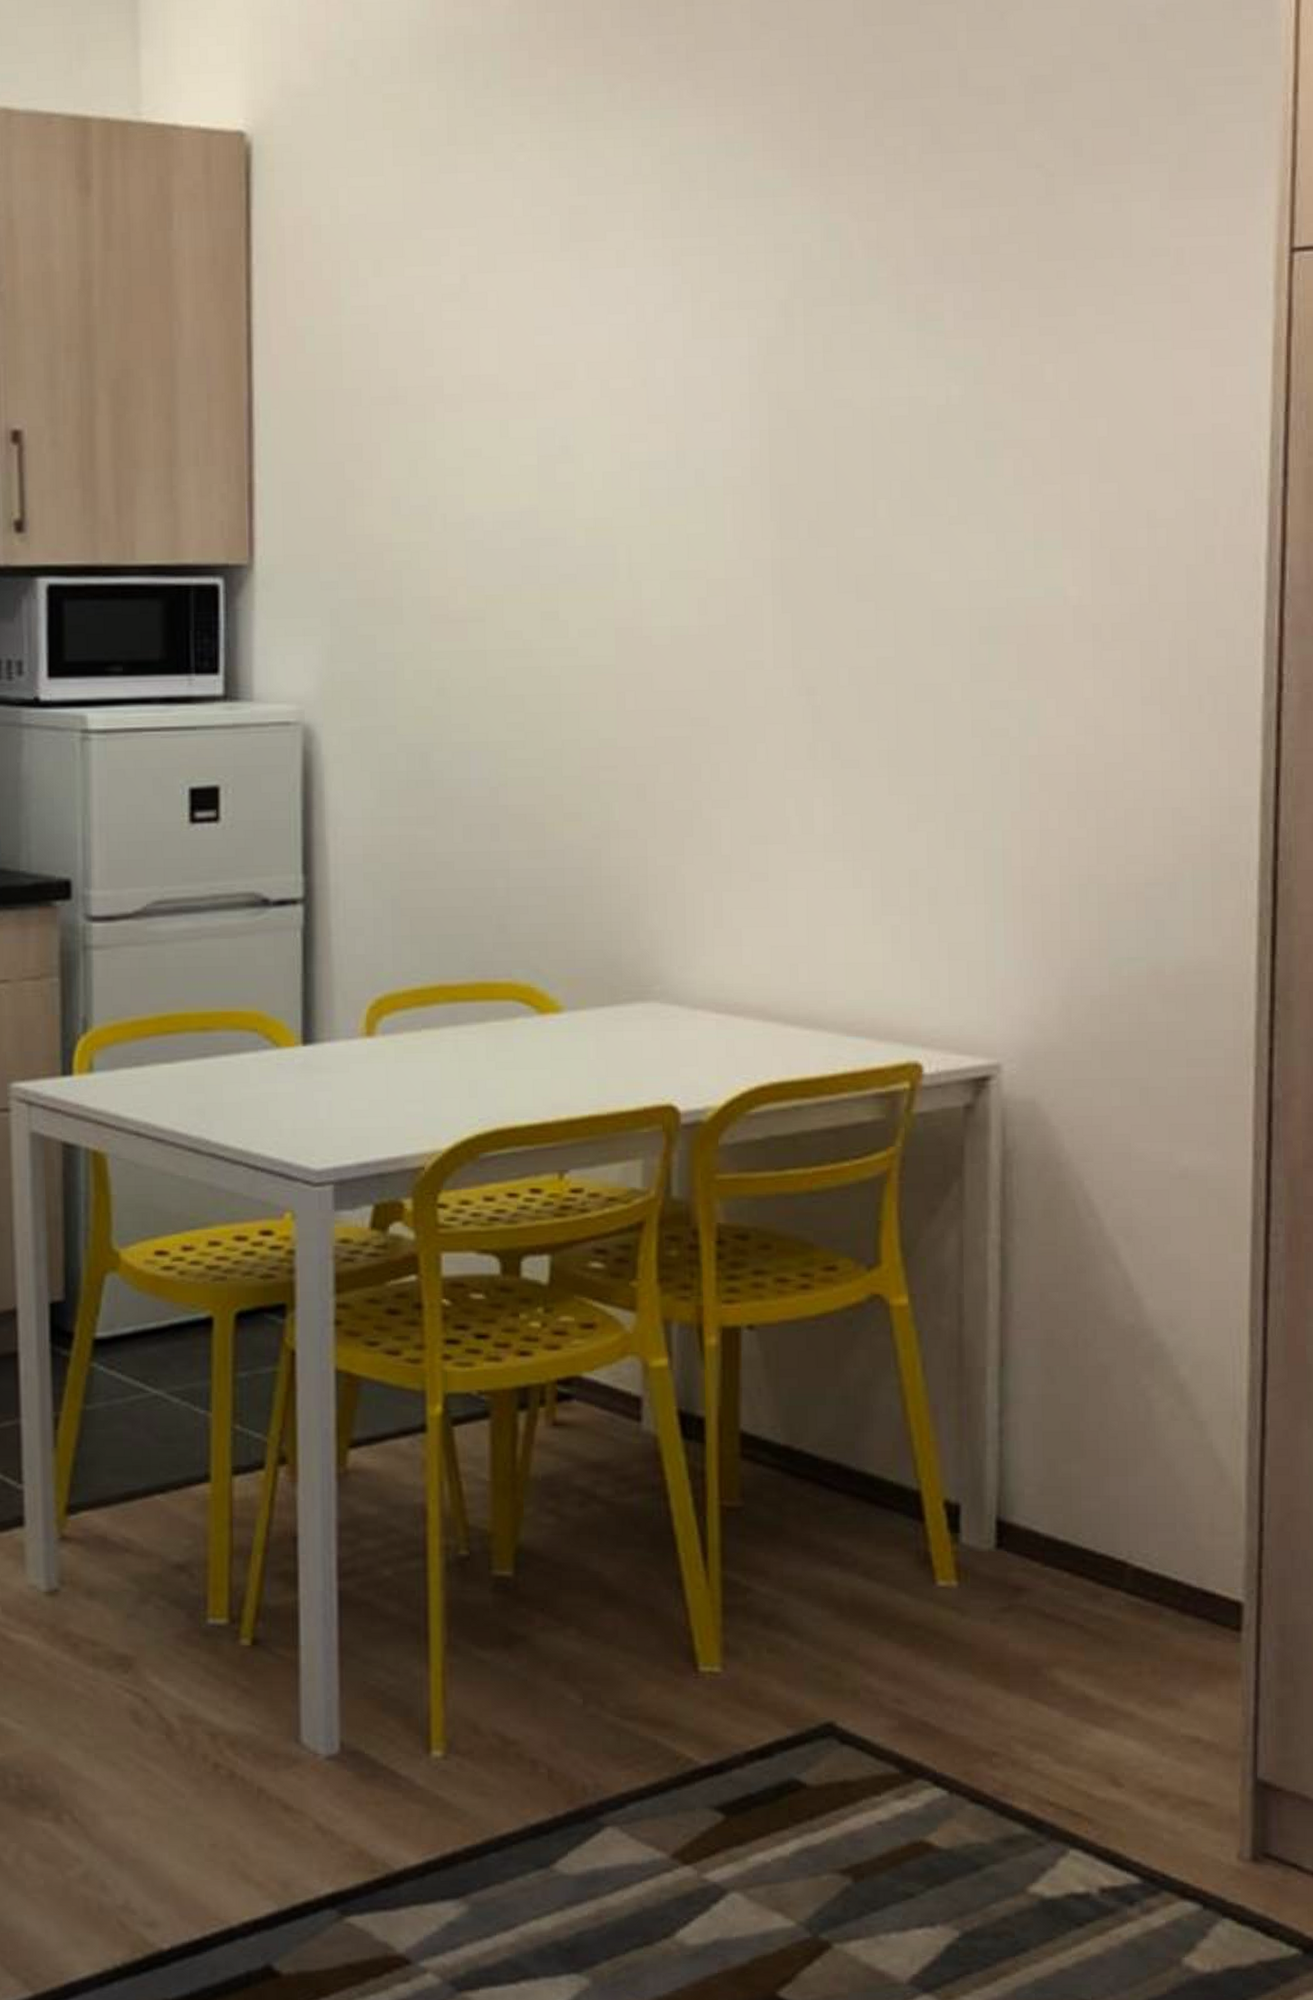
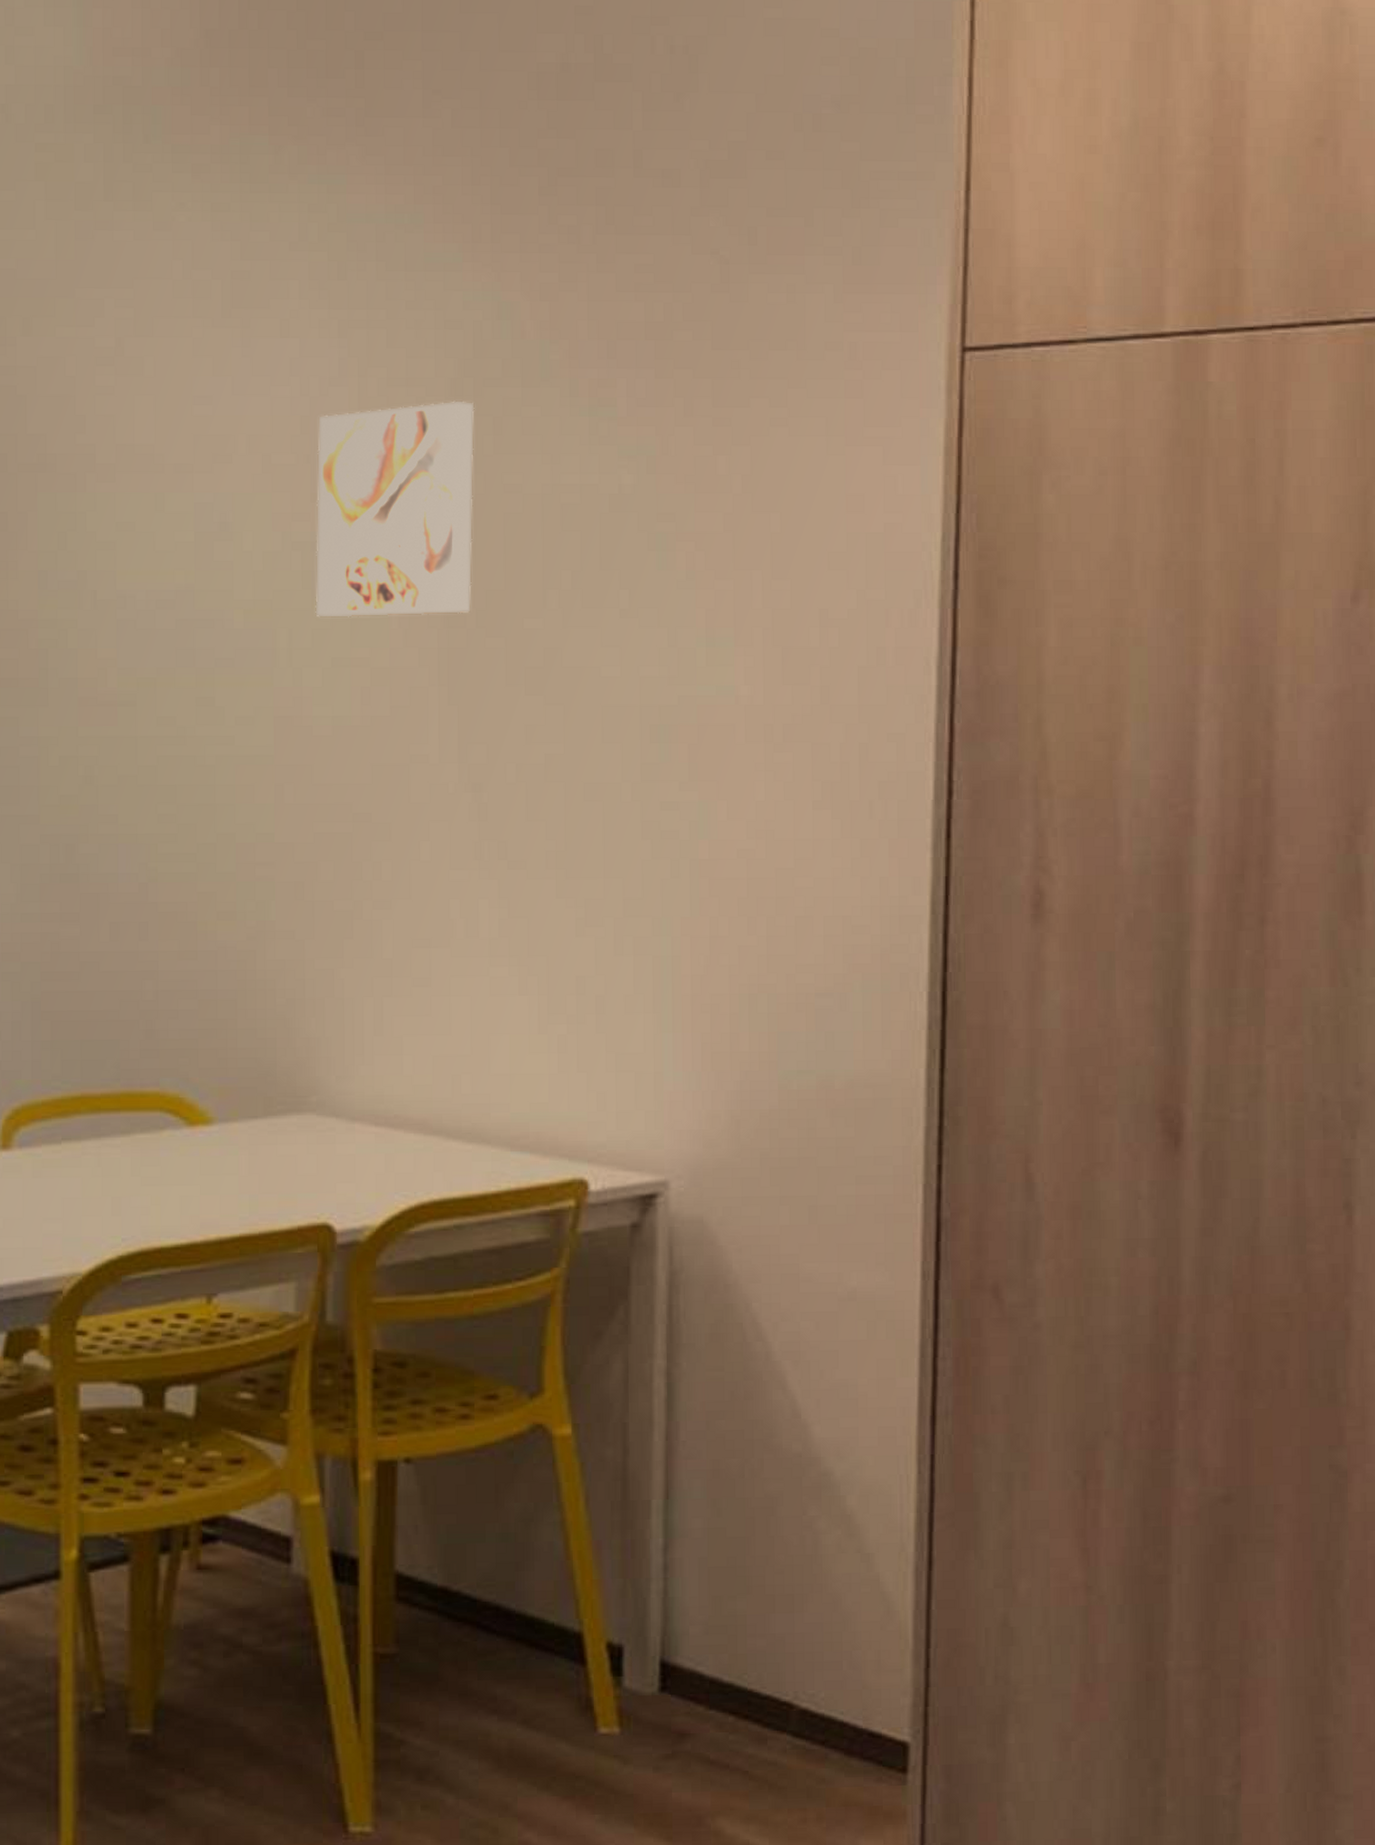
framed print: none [653,321,805,533] -> present [315,400,475,618]

